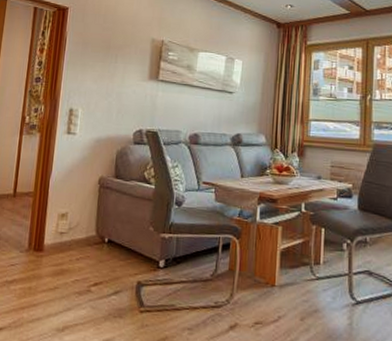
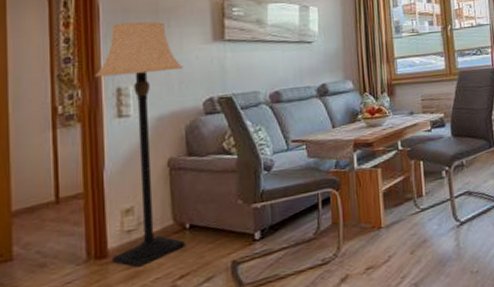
lamp: none [45,54,123,268] -> present [95,21,186,268]

